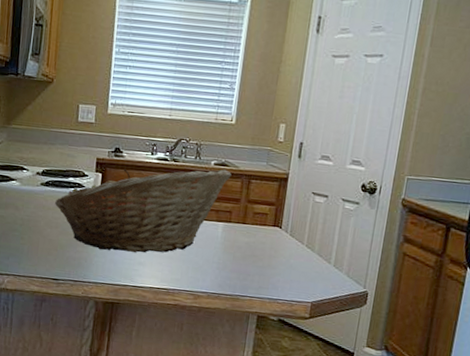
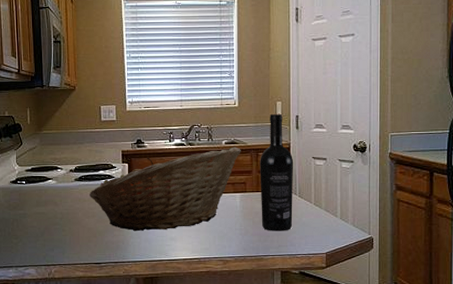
wine bottle: none [243,137,290,272] -> present [260,114,294,231]

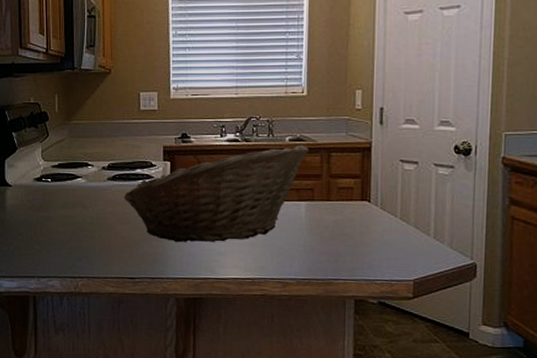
wine bottle: present [260,114,294,231] -> none [331,106,376,251]

